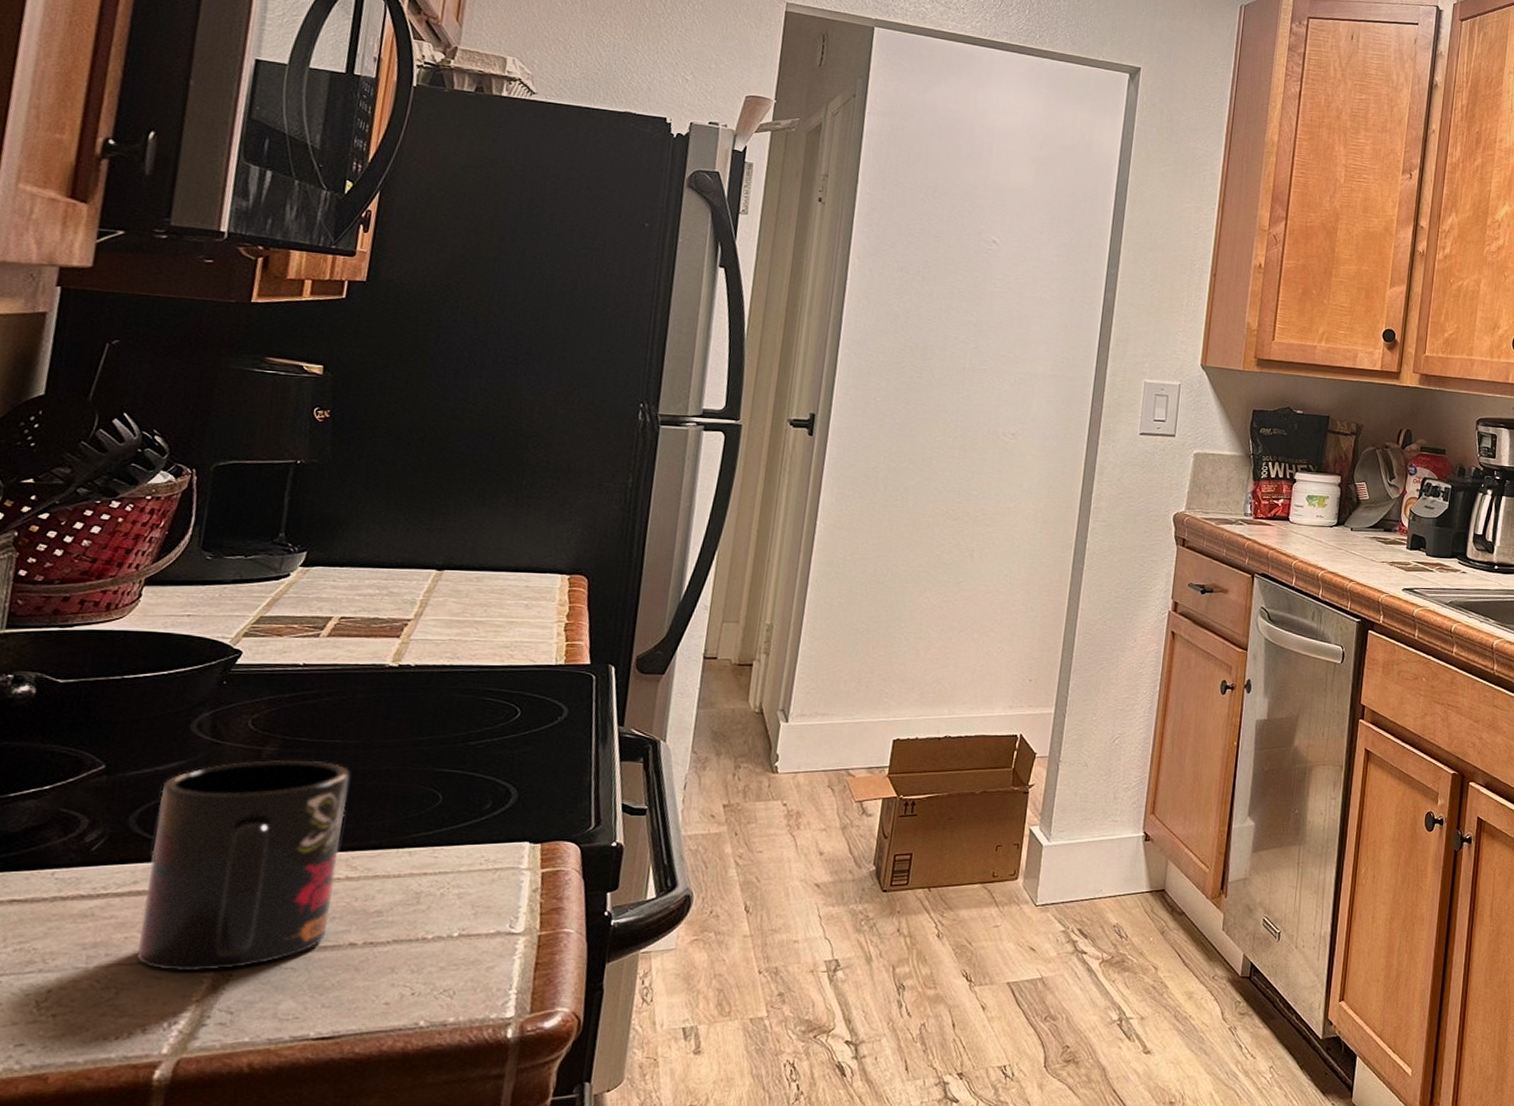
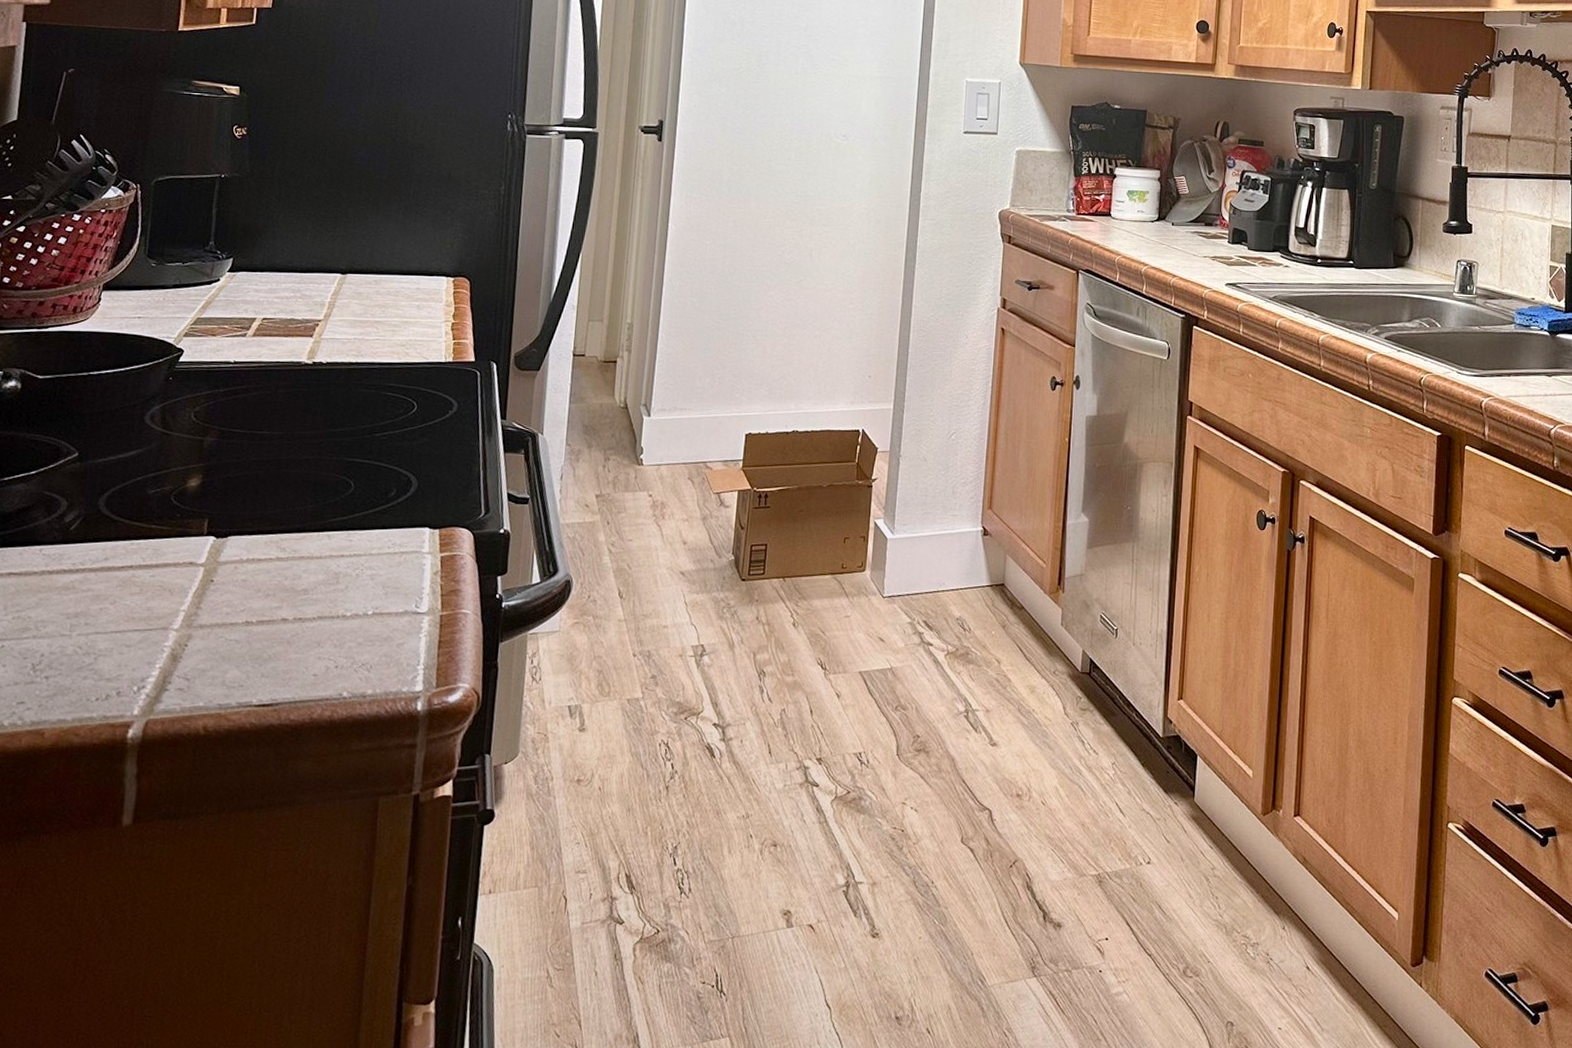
mug: present [137,759,350,972] -> none [110,449,276,641]

